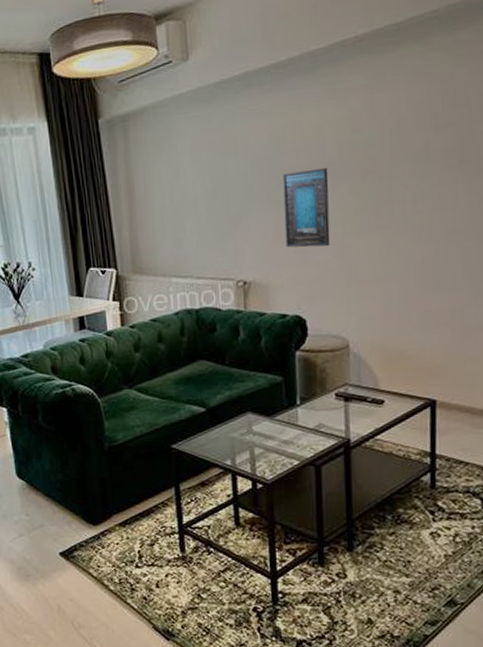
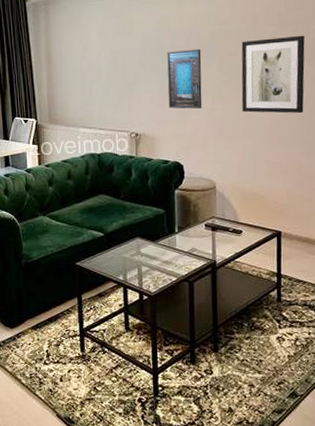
wall art: none [382,141,470,248] -> present [241,35,305,114]

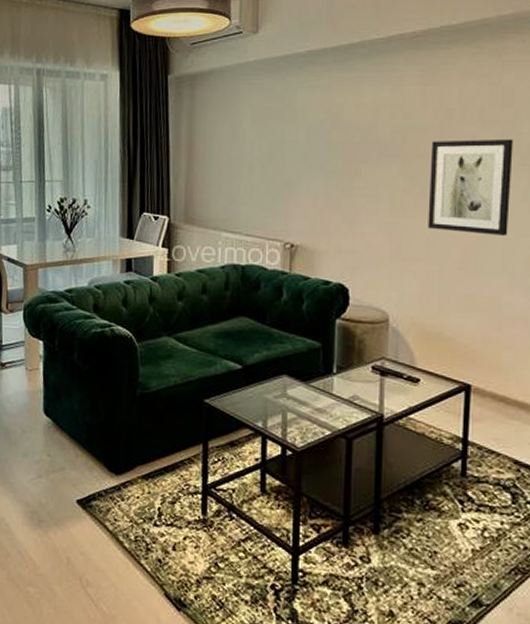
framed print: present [167,48,203,109] -> none [334,146,380,220]

